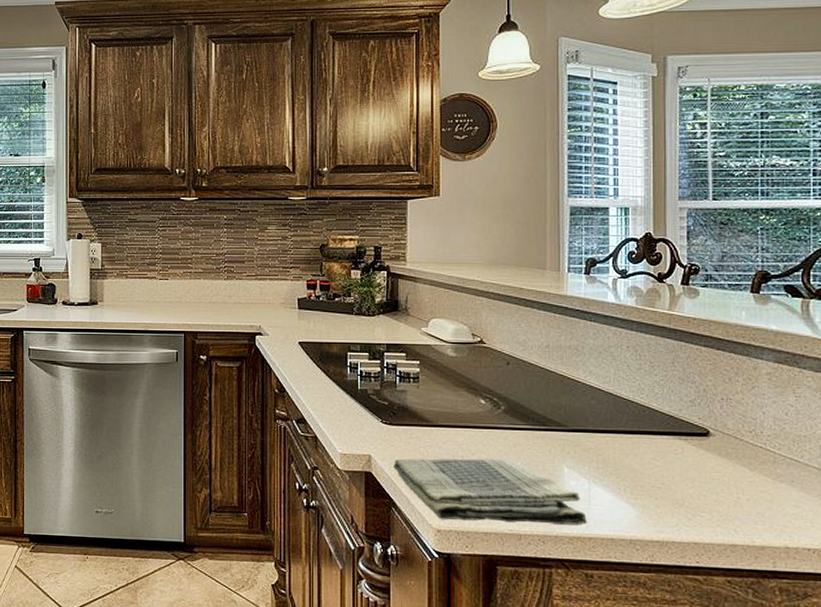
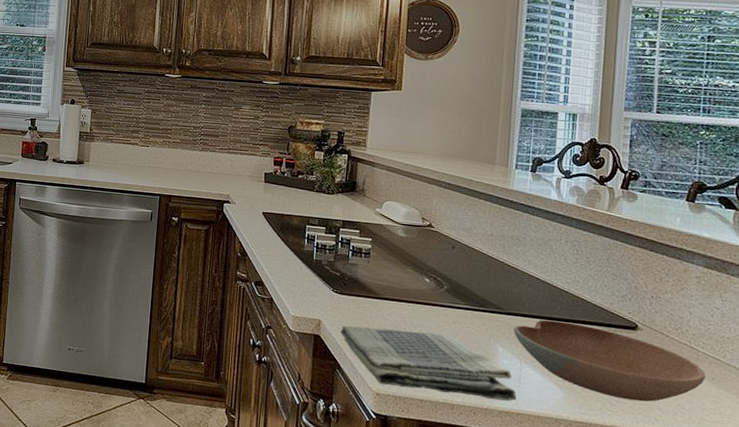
bowl: none [579,433,784,513] -> present [513,319,706,402]

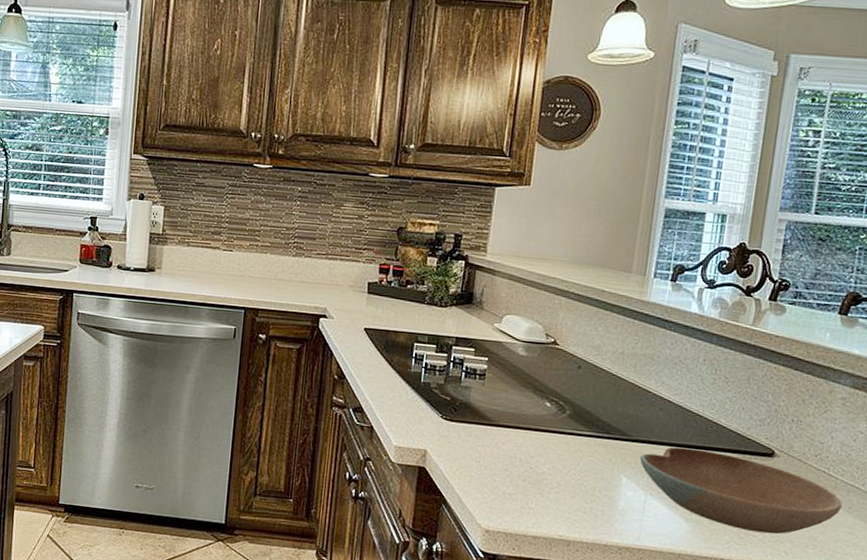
dish towel: present [341,326,517,401] -> none [448,456,639,536]

